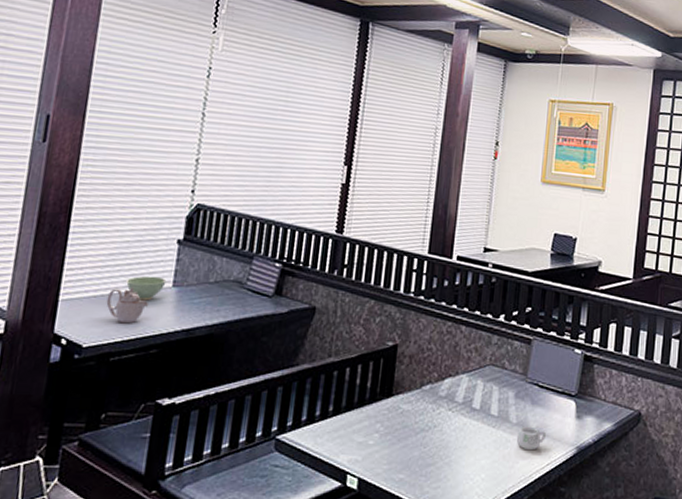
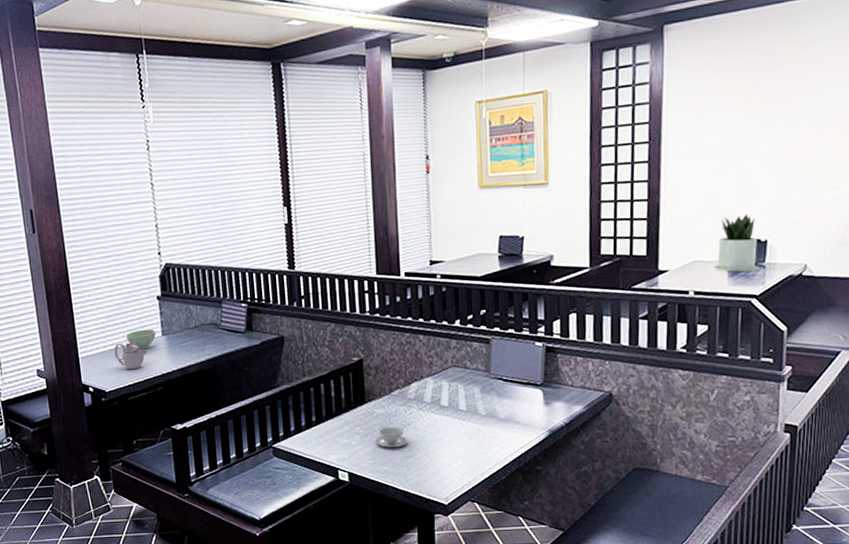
teacup: none [395,427,431,453] -> present [375,427,407,448]
teacup: present [516,426,546,451] -> none [487,416,516,437]

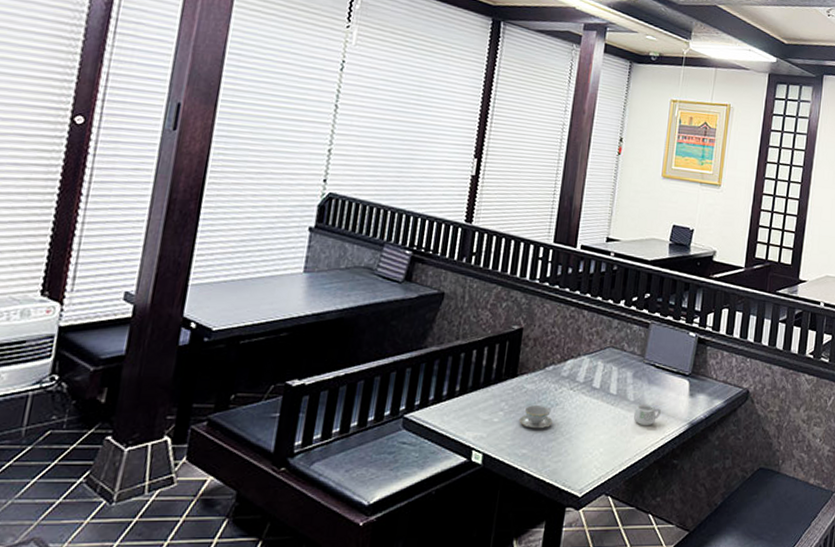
teapot: present [114,341,148,370] -> none [236,273,280,308]
bowl: present [125,329,157,350] -> none [257,262,298,286]
teacup: none [487,416,516,437] -> present [633,403,661,426]

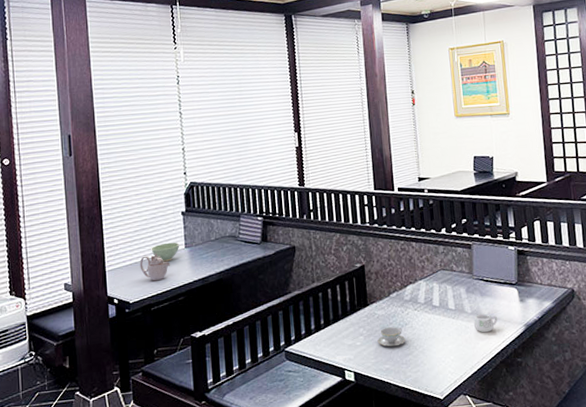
teapot: none [236,273,280,308] -> present [139,254,171,281]
bowl: none [257,262,298,286] -> present [151,242,180,262]

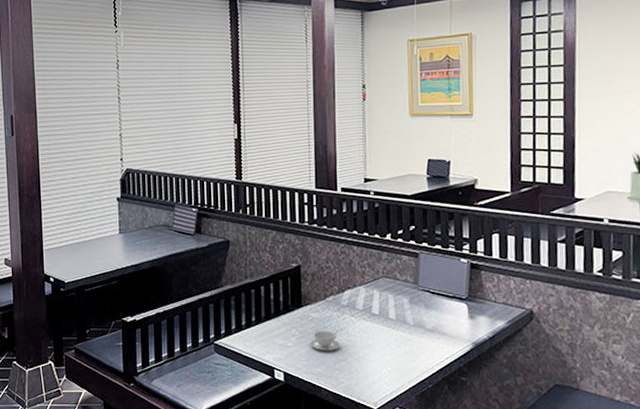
teapot: present [139,254,171,281] -> none [75,237,105,264]
bowl: present [151,242,180,262] -> none [86,227,114,246]
teacup: present [473,313,498,333] -> none [415,327,442,347]

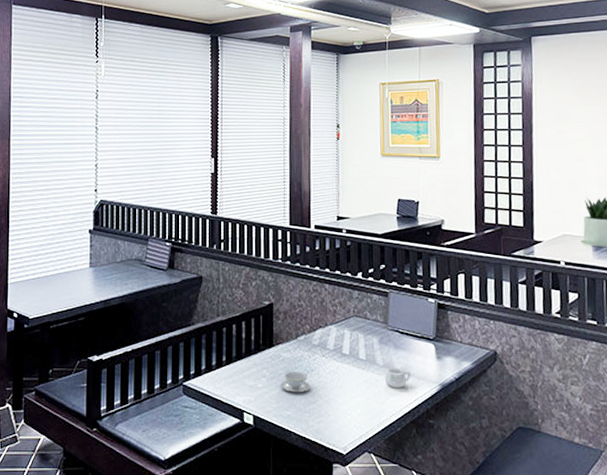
teacup: none [415,327,442,347] -> present [384,367,411,389]

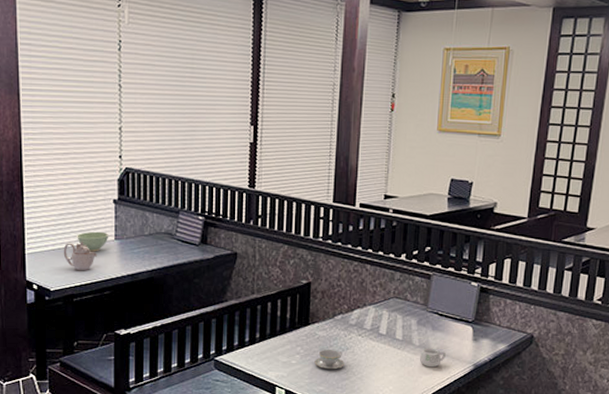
teapot: none [42,270,74,299] -> present [63,242,98,271]
bowl: none [55,260,85,280] -> present [77,231,109,252]

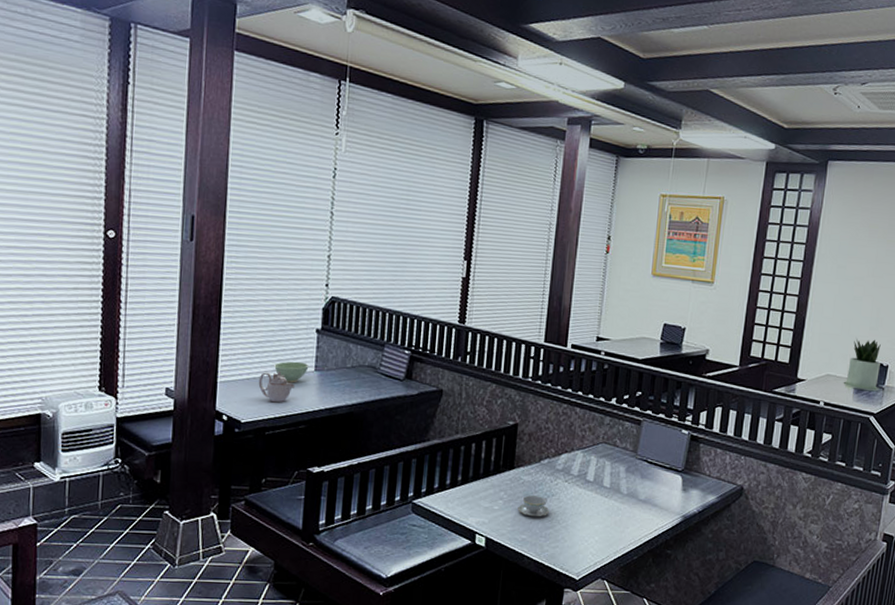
teacup: present [419,348,446,368] -> none [626,496,654,518]

